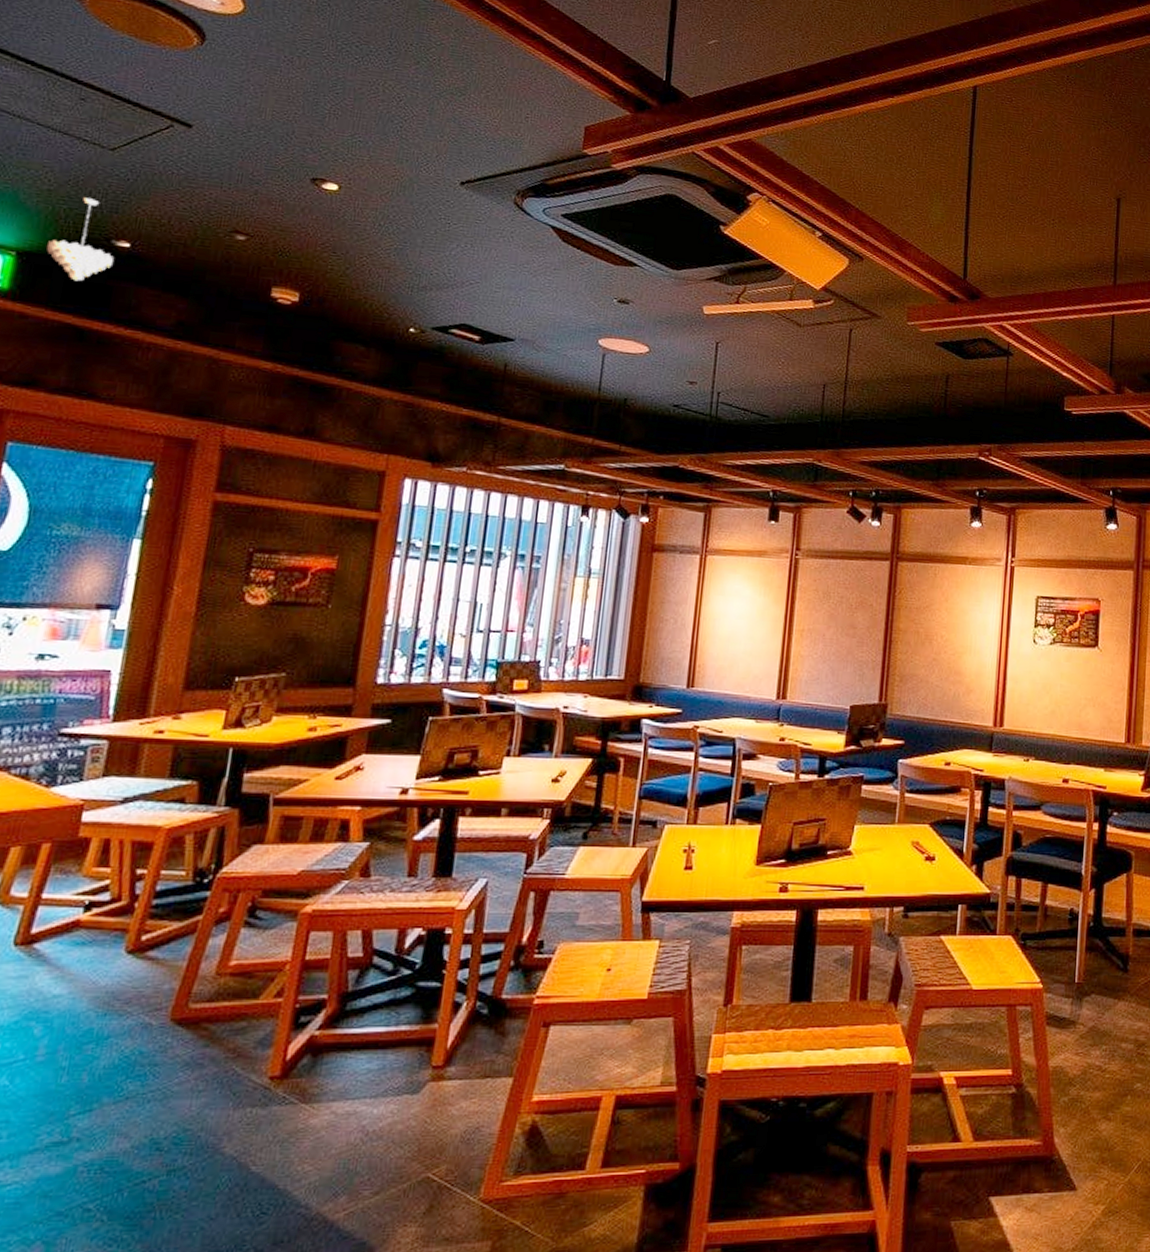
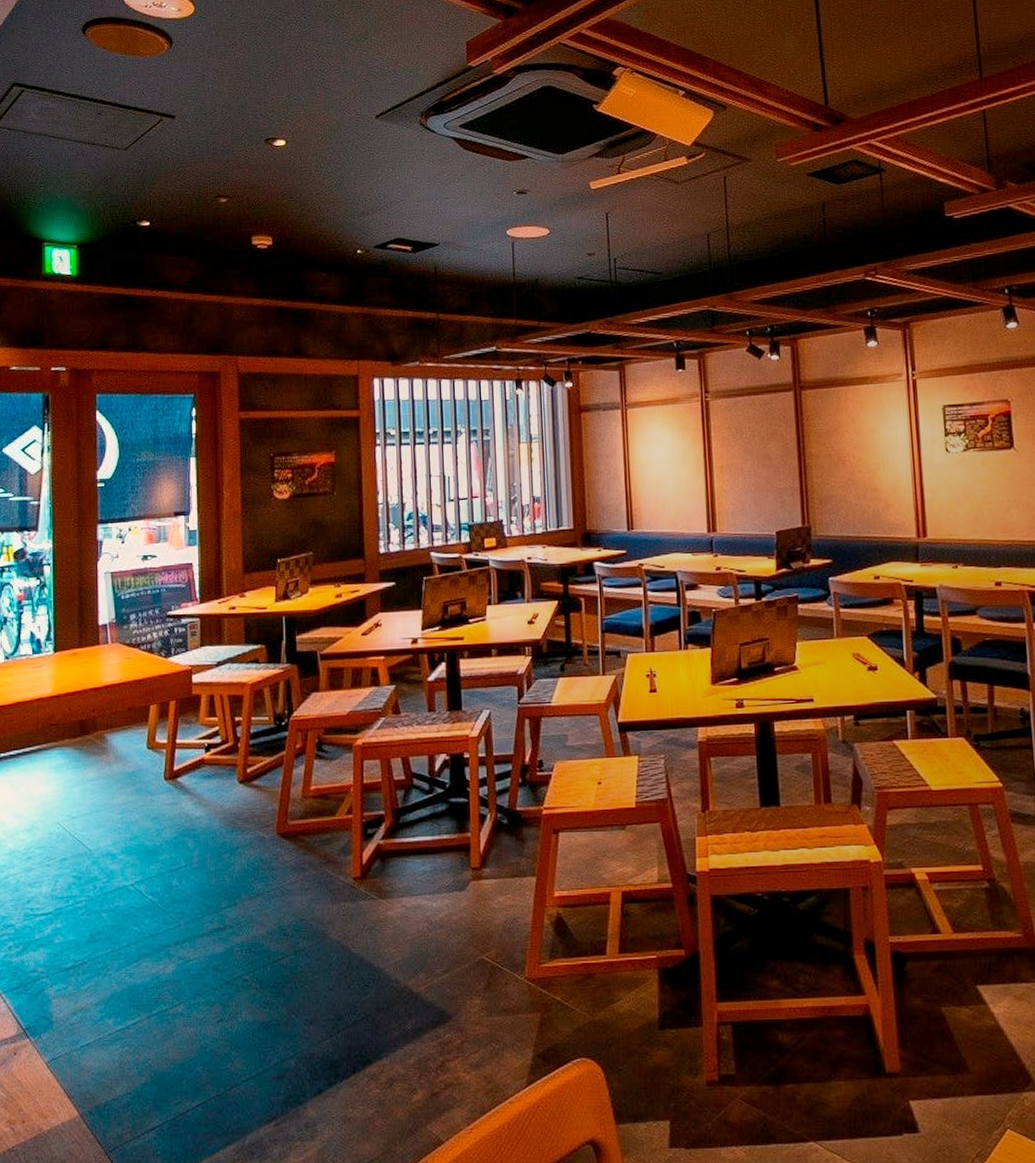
pendant light: present [47,197,113,282] -> none [96,191,140,260]

